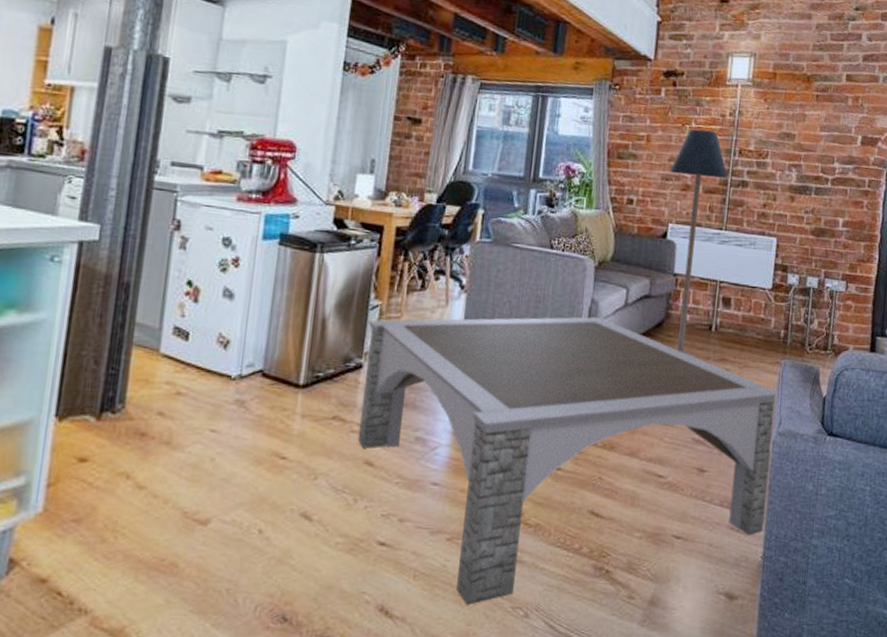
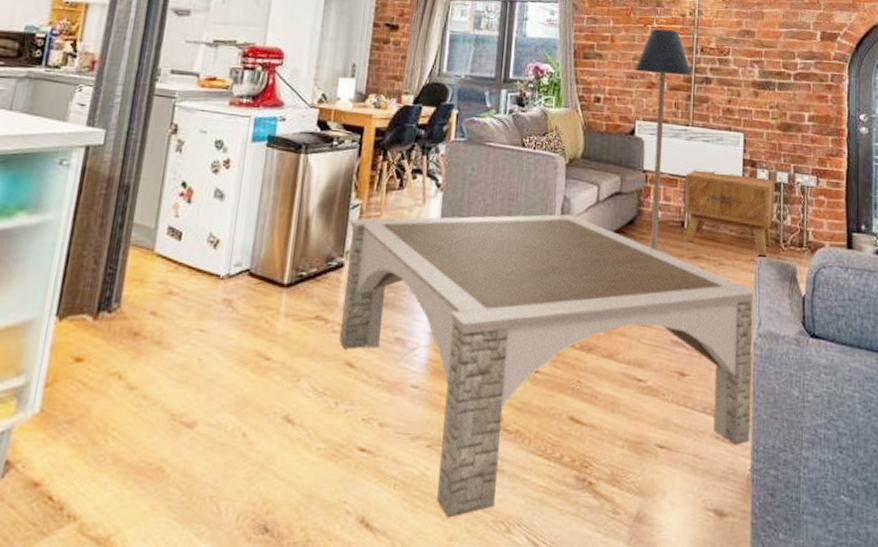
side table: none [712,272,805,360] -> present [684,168,775,257]

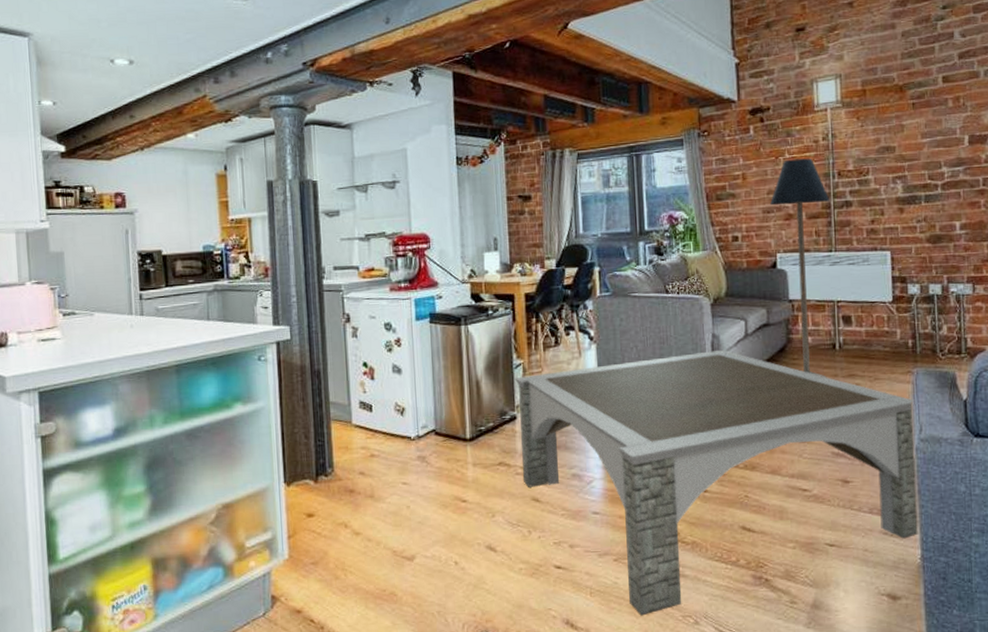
side table: present [684,168,775,257] -> none [832,291,929,368]

